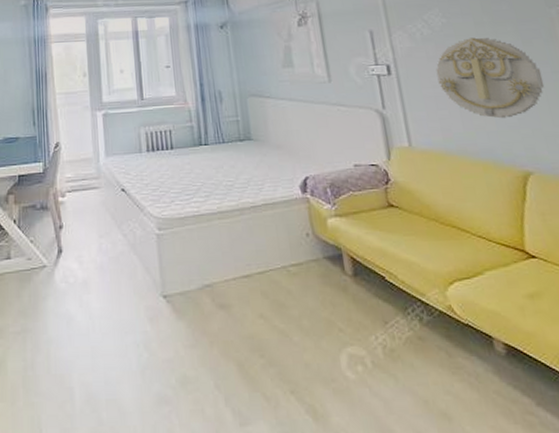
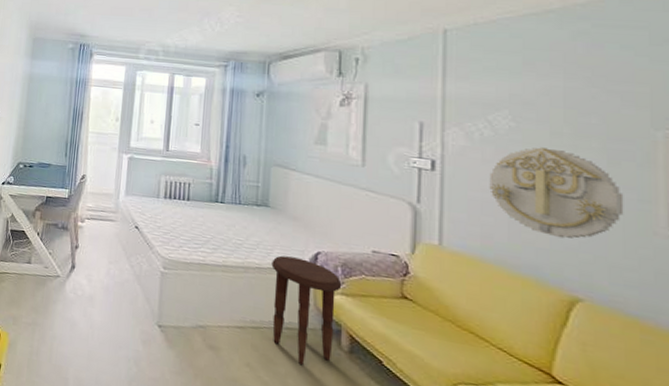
side table: none [265,187,339,302] -> present [271,255,342,366]

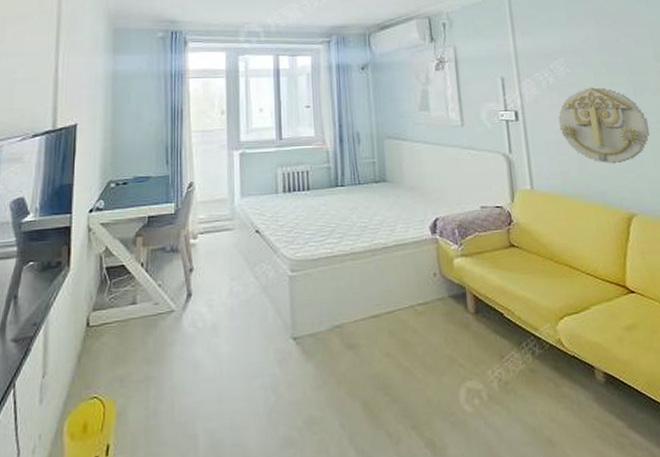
side table: present [271,255,342,366] -> none [396,228,461,340]

